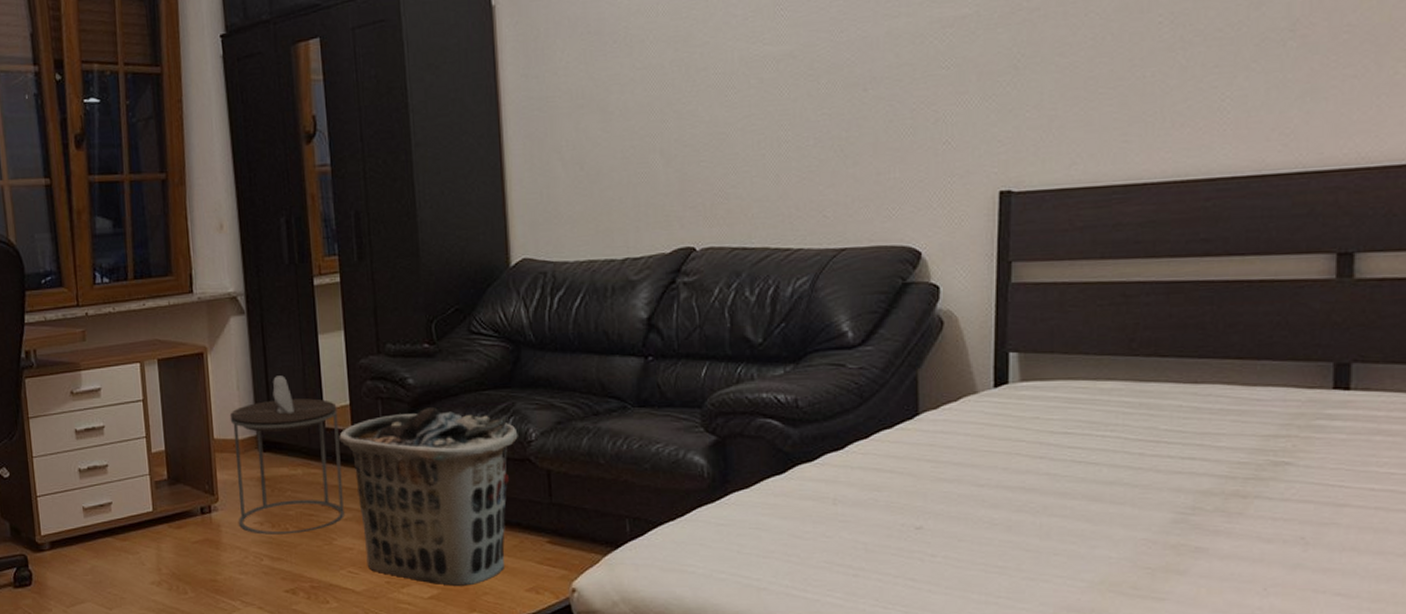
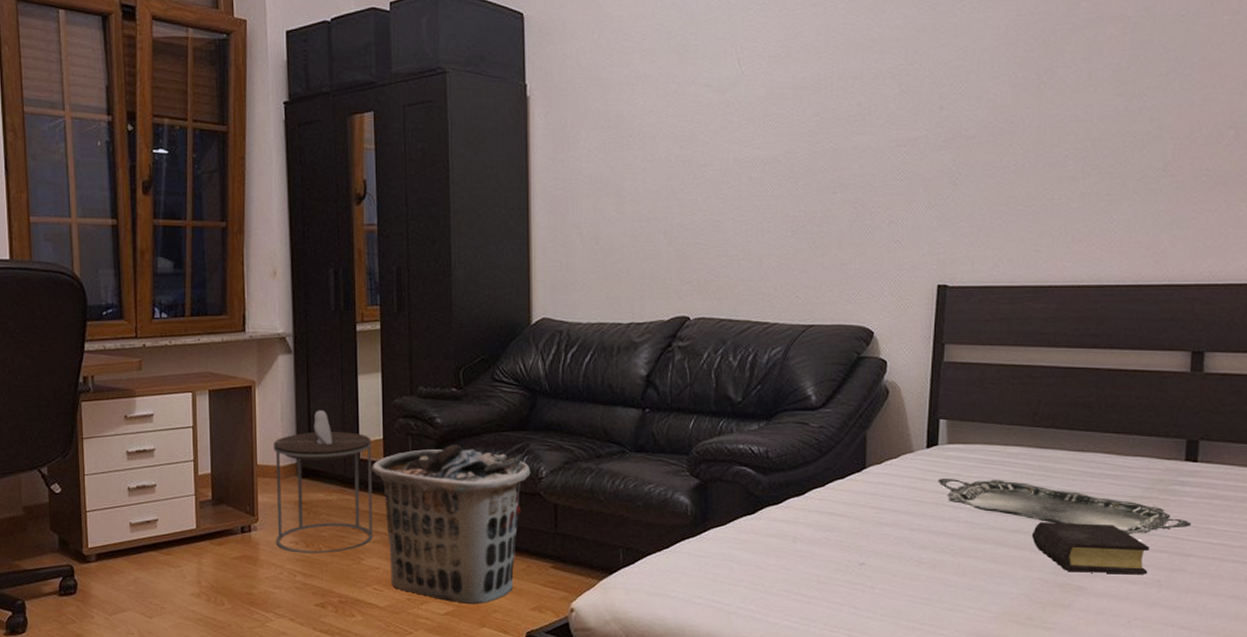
serving tray: none [1010,421,1345,484] -> present [938,479,1192,536]
book: none [1133,470,1289,531] -> present [1031,522,1150,575]

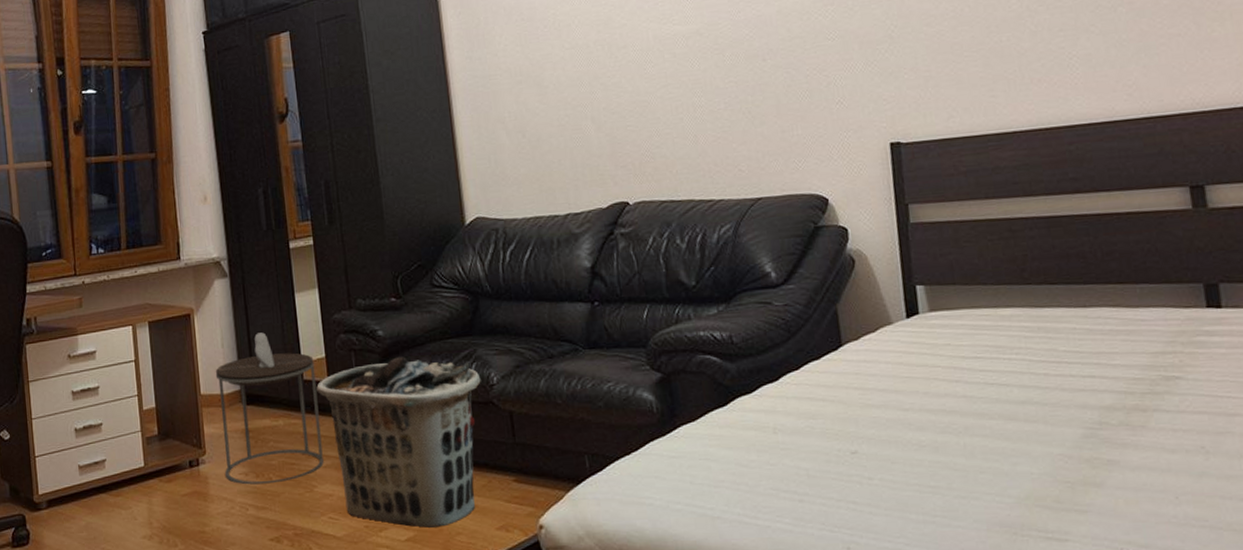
serving tray: present [938,479,1192,536] -> none [925,346,1230,397]
book: present [1031,522,1150,575] -> none [1043,386,1189,444]

